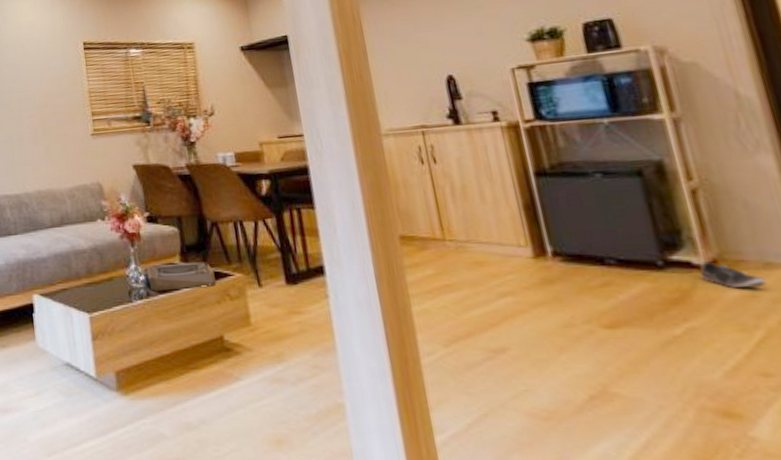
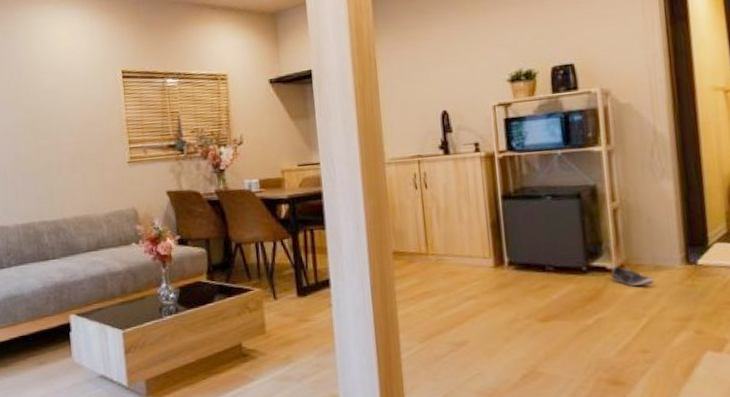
decorative tray: present [147,262,217,291] -> none [176,279,238,307]

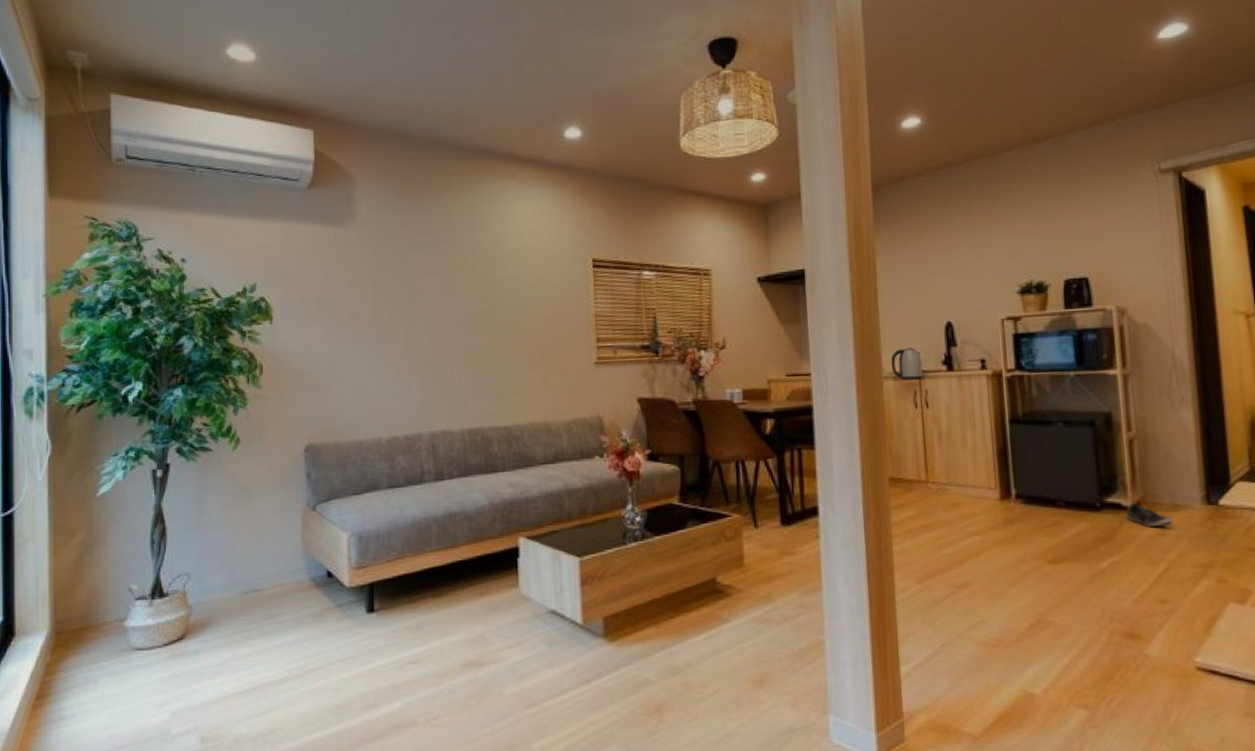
kettle: none [392,135,422,165] -> present [891,347,923,380]

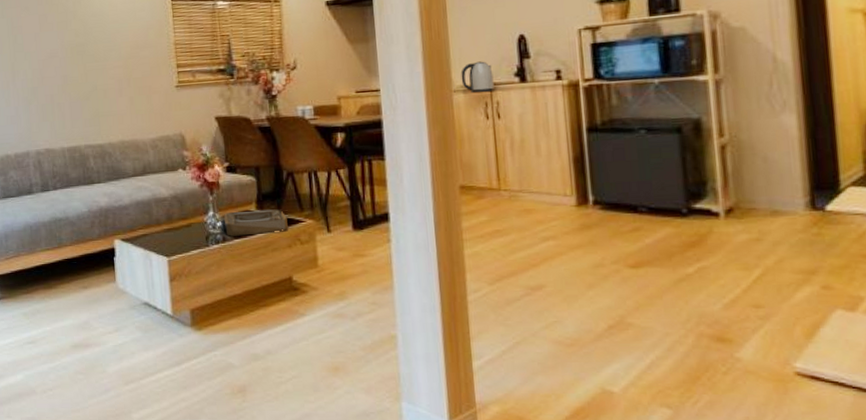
decorative tray: none [644,502,714,533] -> present [224,209,289,236]
shoe: present [1126,503,1173,528] -> none [717,209,771,233]

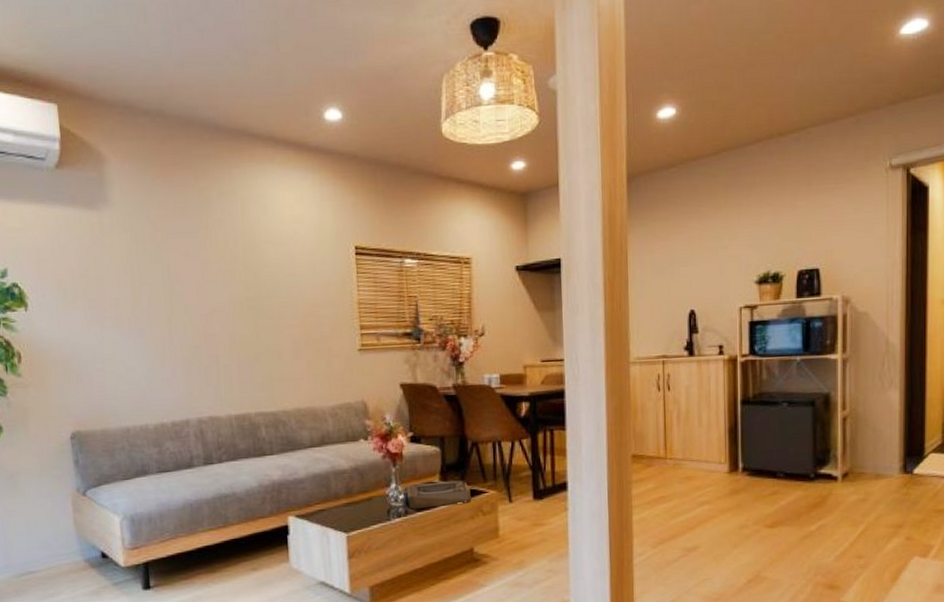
kettle: present [461,61,495,93] -> none [638,334,666,365]

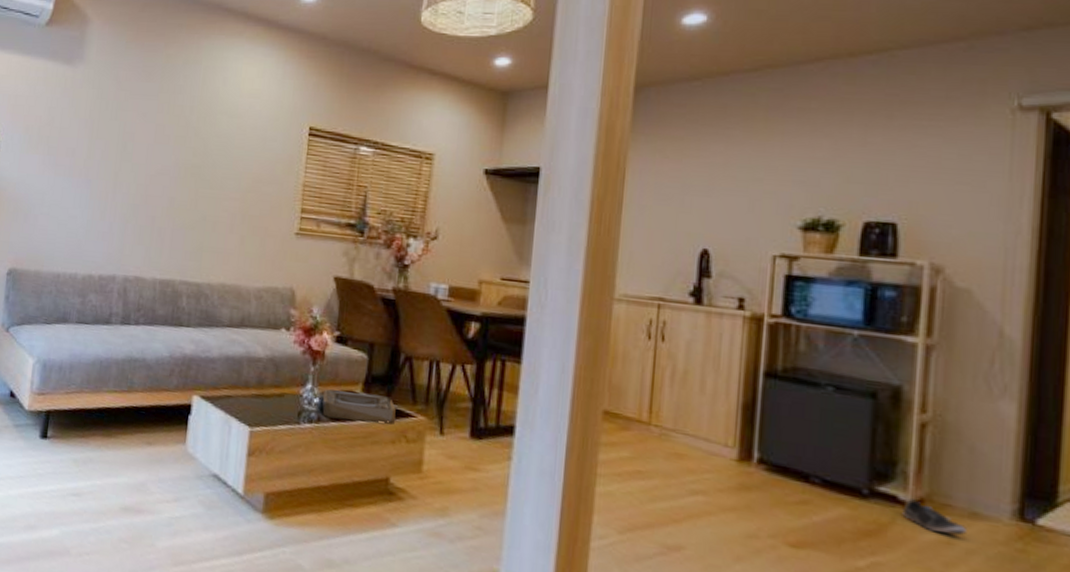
shoe: none [836,474,874,494] -> present [902,498,967,536]

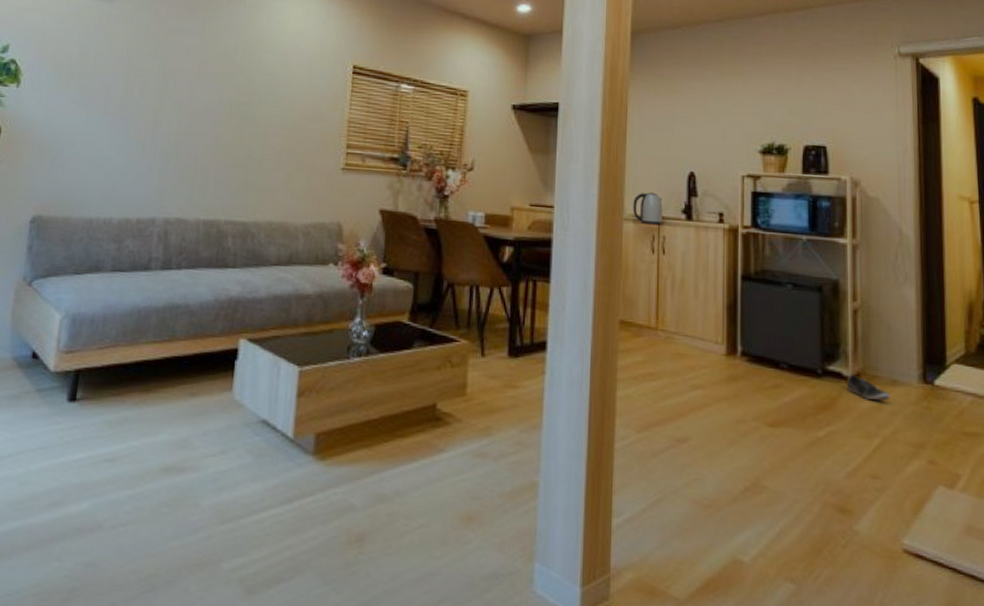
decorative tray: present [322,389,396,426] -> none [370,321,441,352]
kettle: none [626,270,665,309] -> present [633,192,663,226]

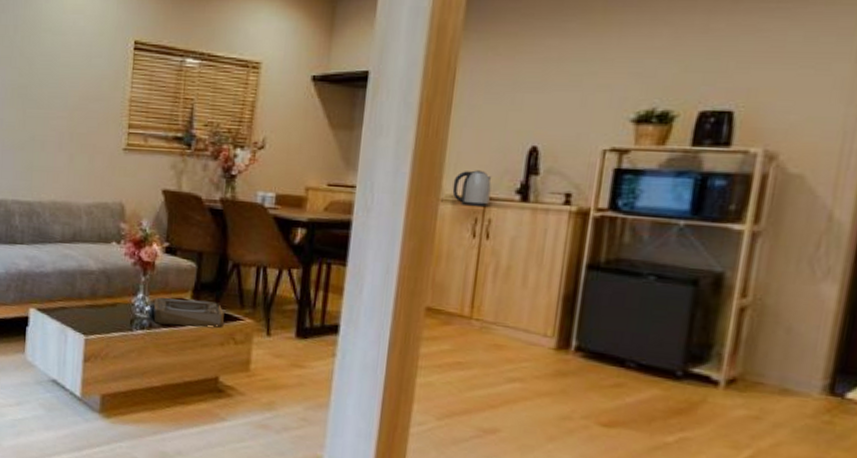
decorative tray: none [370,321,441,352] -> present [153,297,225,329]
shoe: present [846,374,890,401] -> none [714,378,776,411]

